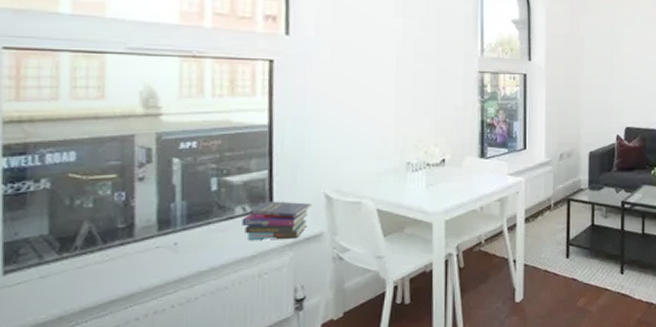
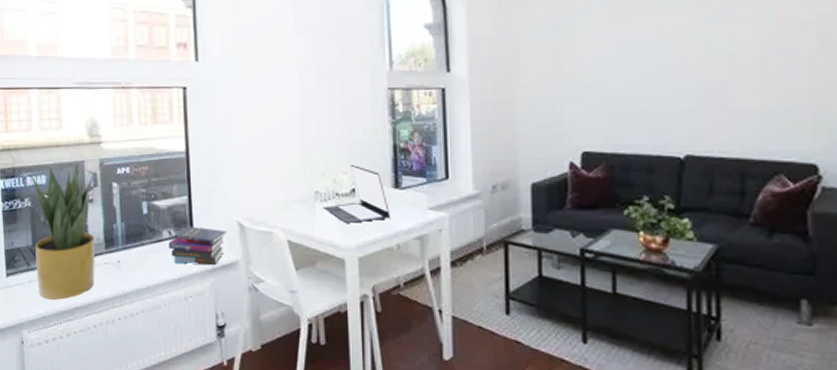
planter: none [50,138,155,296] -> present [29,164,99,300]
laptop: none [413,137,476,190] -> present [323,164,391,223]

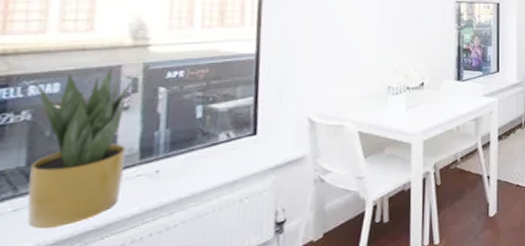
books: present [169,226,227,265] -> none [225,126,295,165]
laptop: present [323,164,391,223] -> none [394,62,453,112]

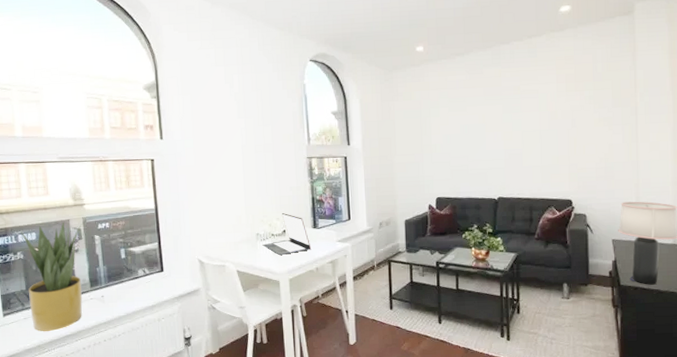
laptop: none [394,62,453,112] -> present [262,212,312,255]

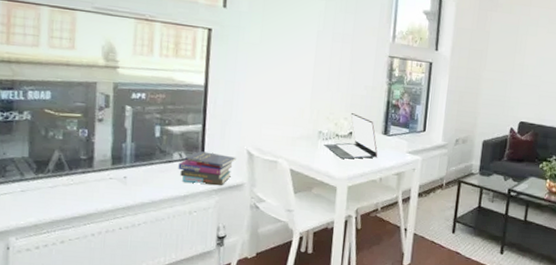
planter: present [20,222,83,331] -> none [31,84,112,210]
books: none [143,265,190,294] -> present [178,151,236,185]

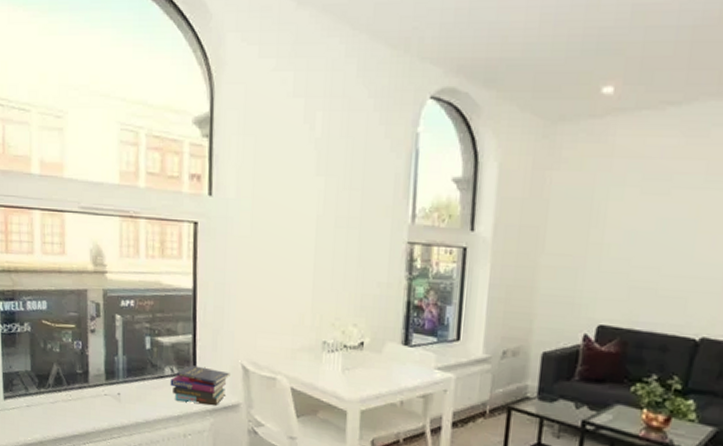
laptop: present [323,112,378,159] -> none [329,317,398,376]

